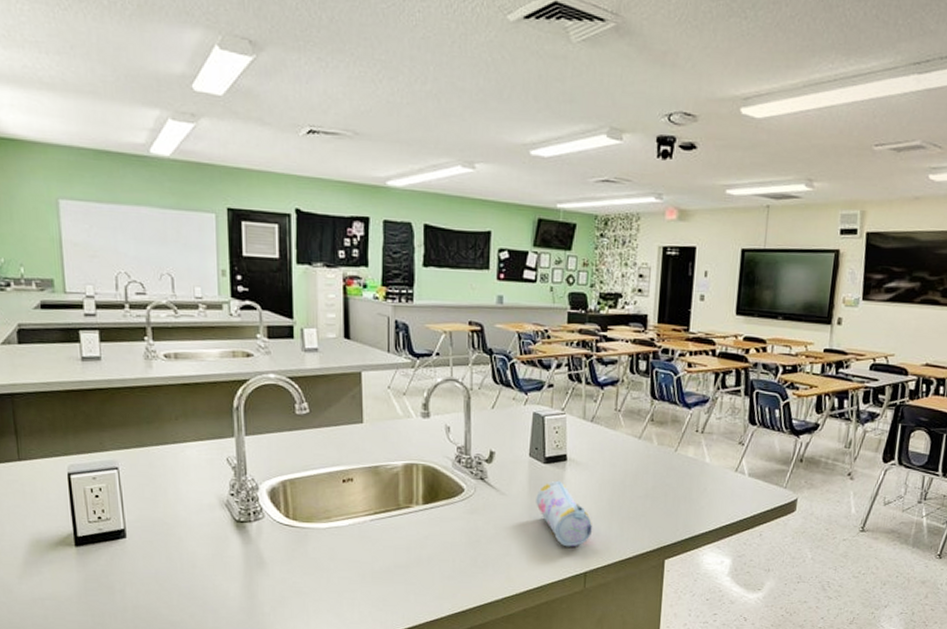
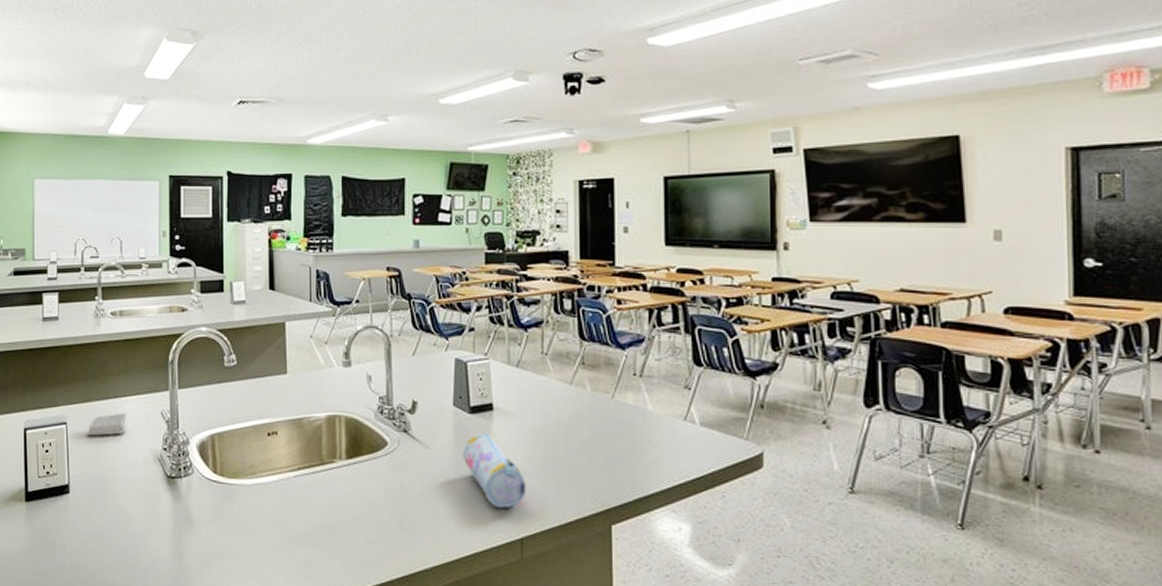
soap bar: none [143,459,188,481] -> present [88,413,126,436]

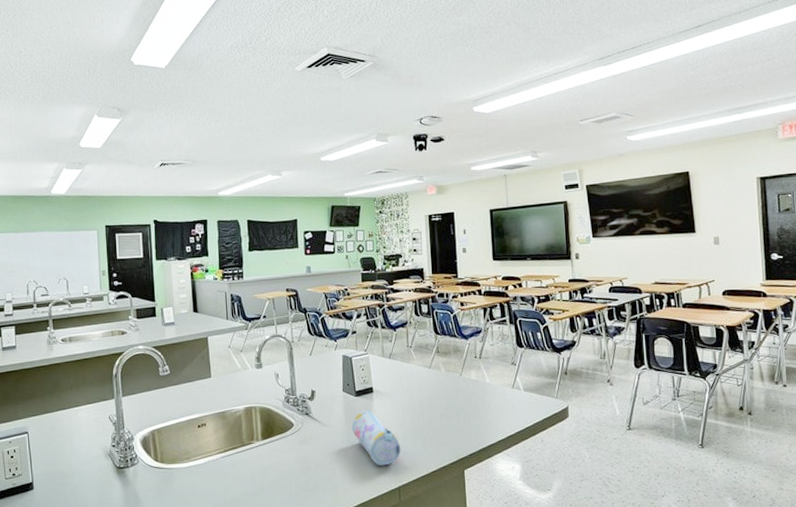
soap bar: present [88,413,126,436] -> none [47,420,80,441]

